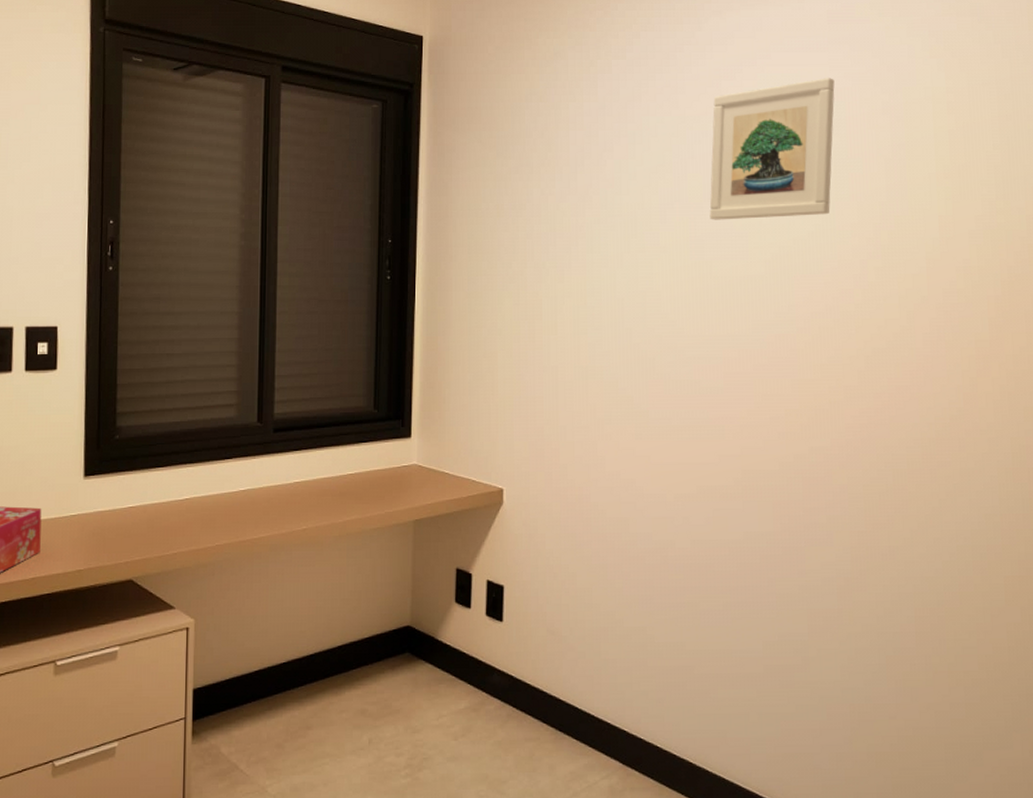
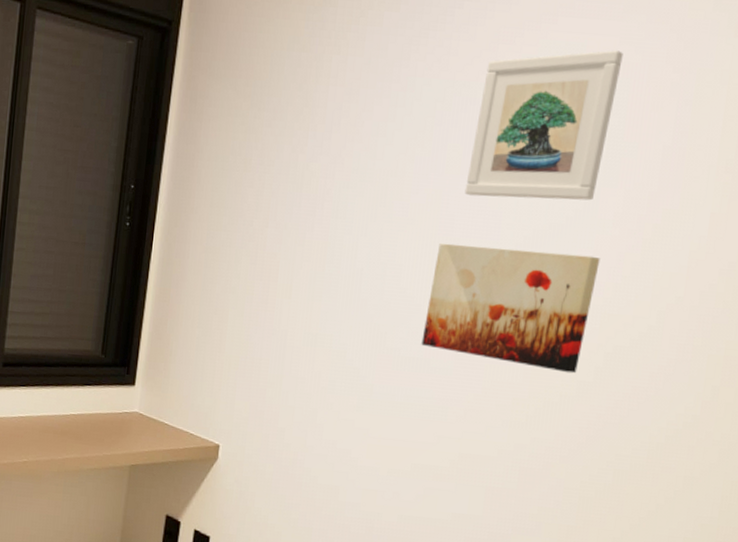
wall art: none [689,266,846,380] -> present [421,242,600,374]

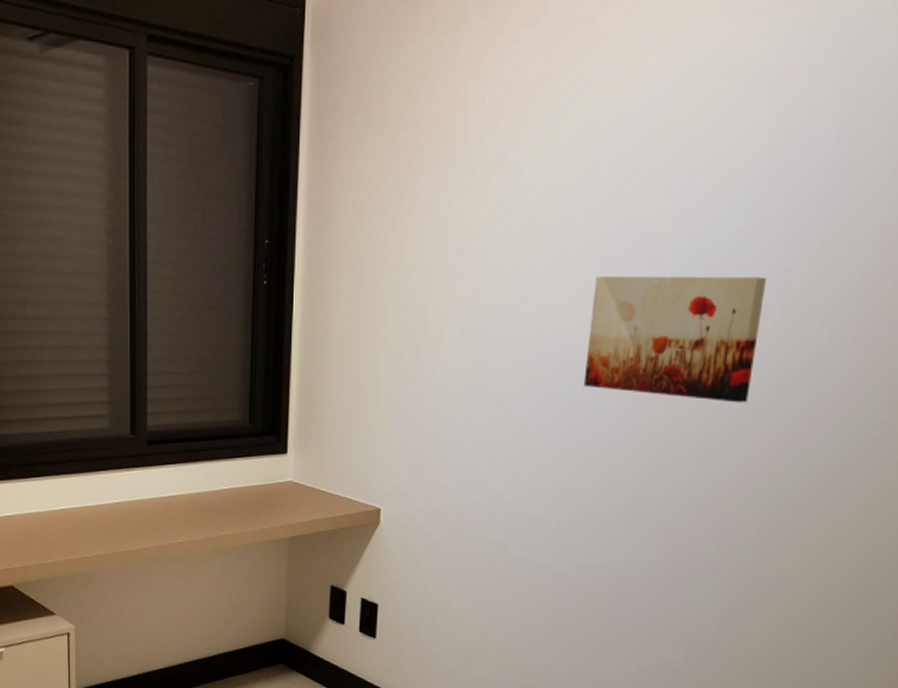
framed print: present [464,50,624,201] -> none [619,50,780,222]

